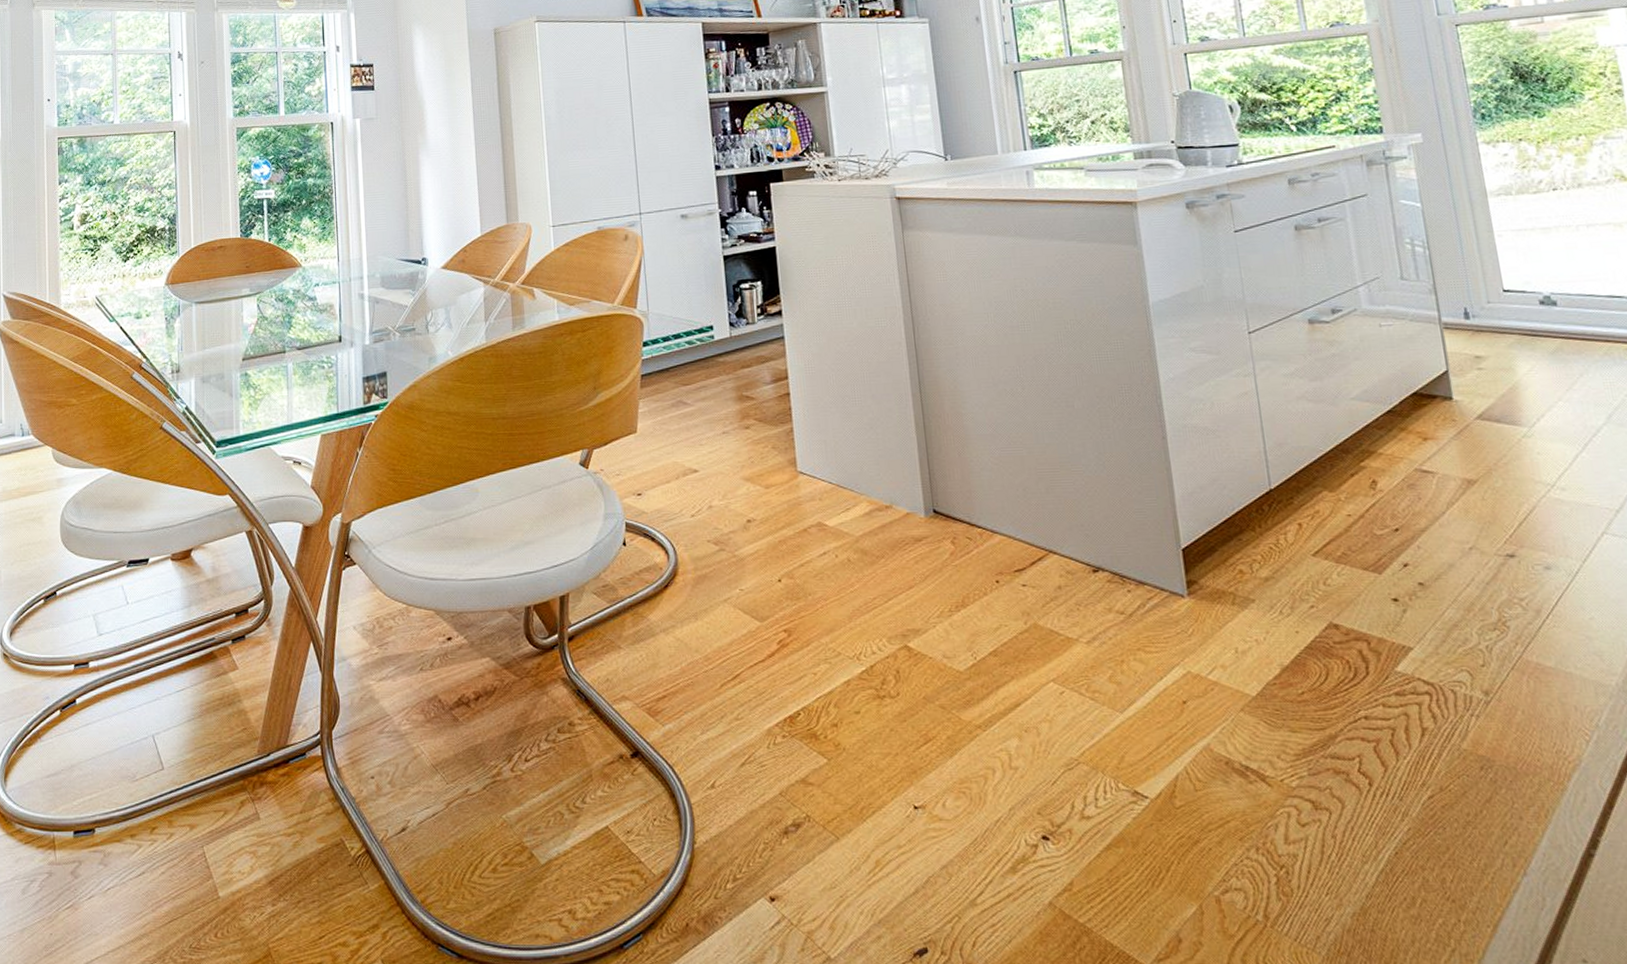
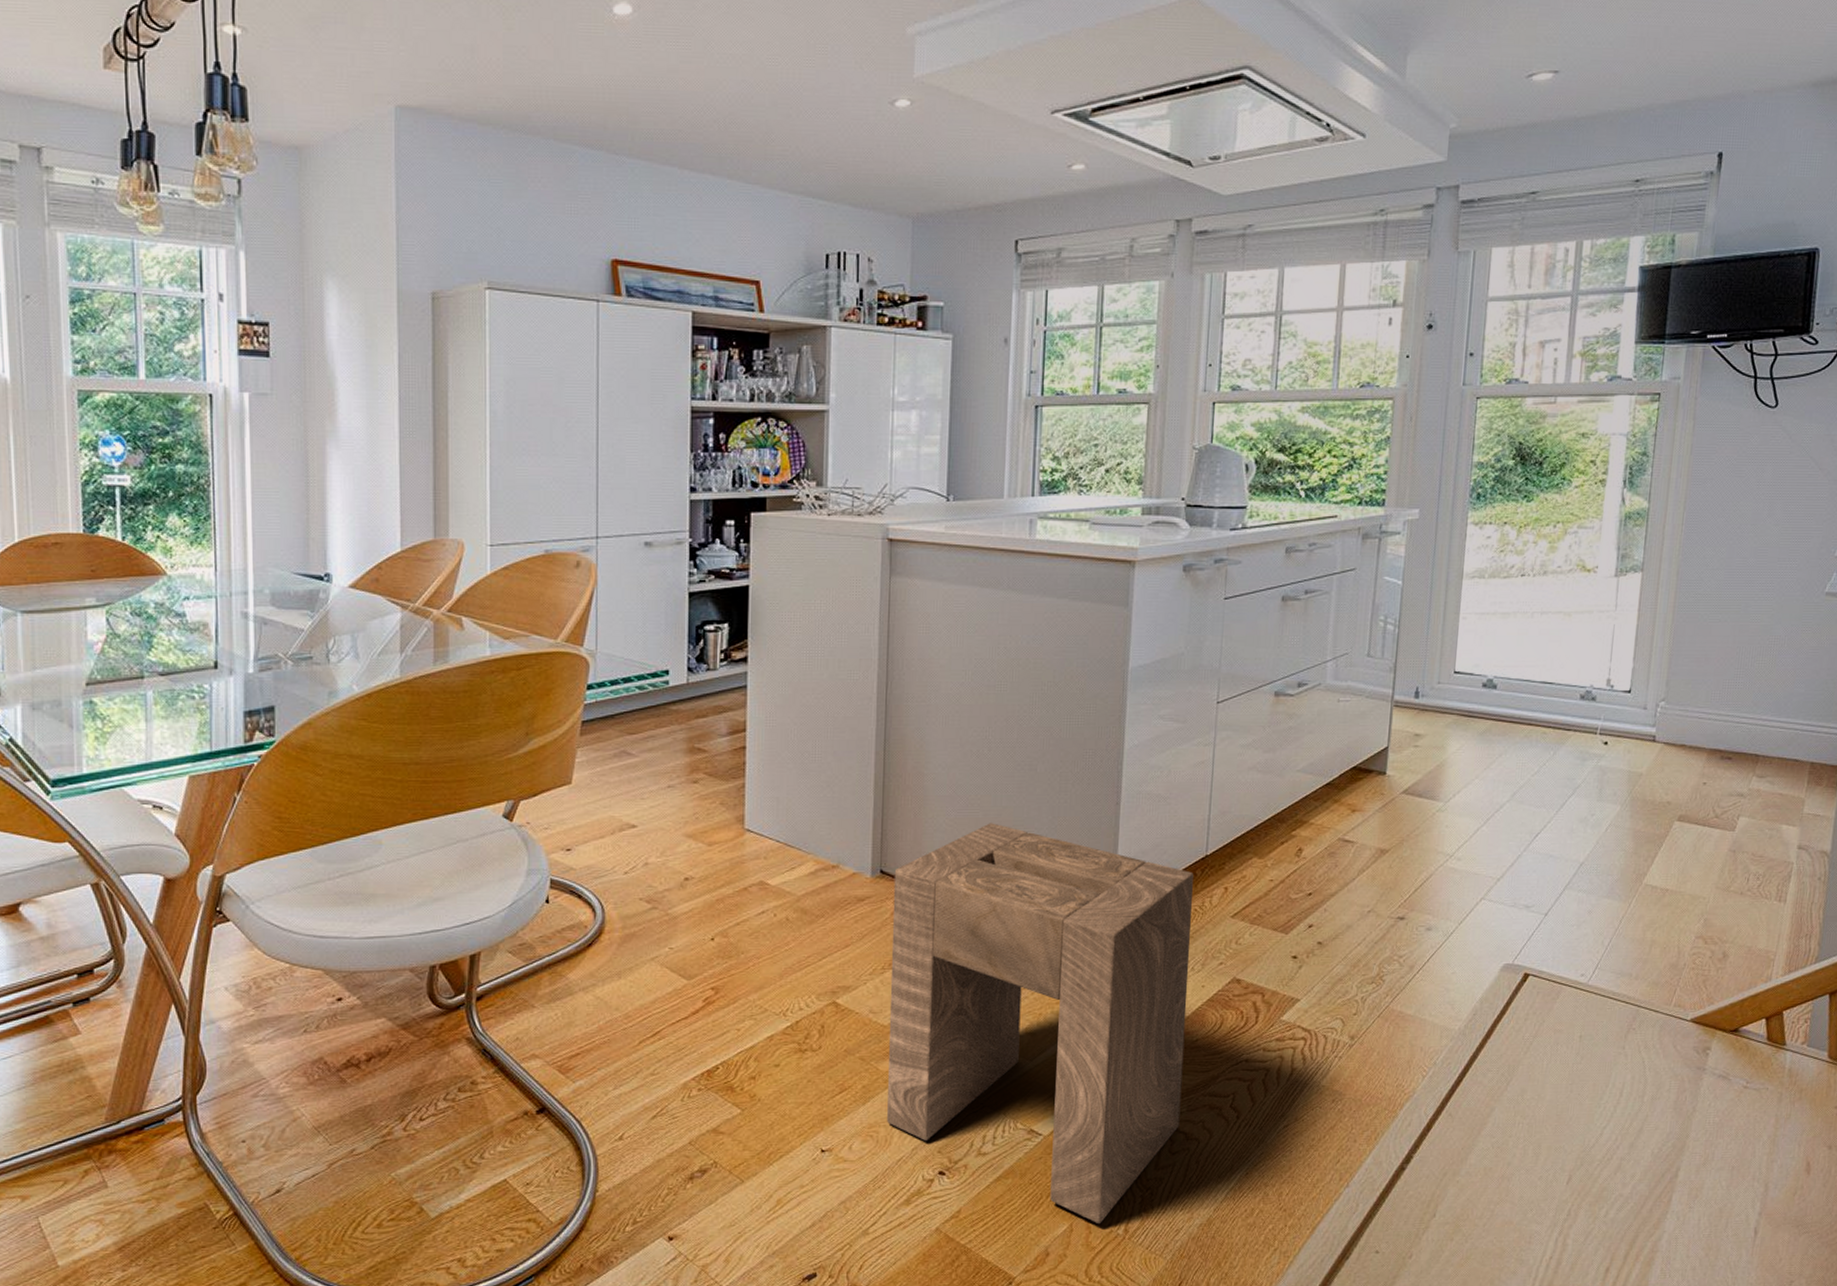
stool: none [947,460,1304,907] -> present [887,823,1193,1225]

